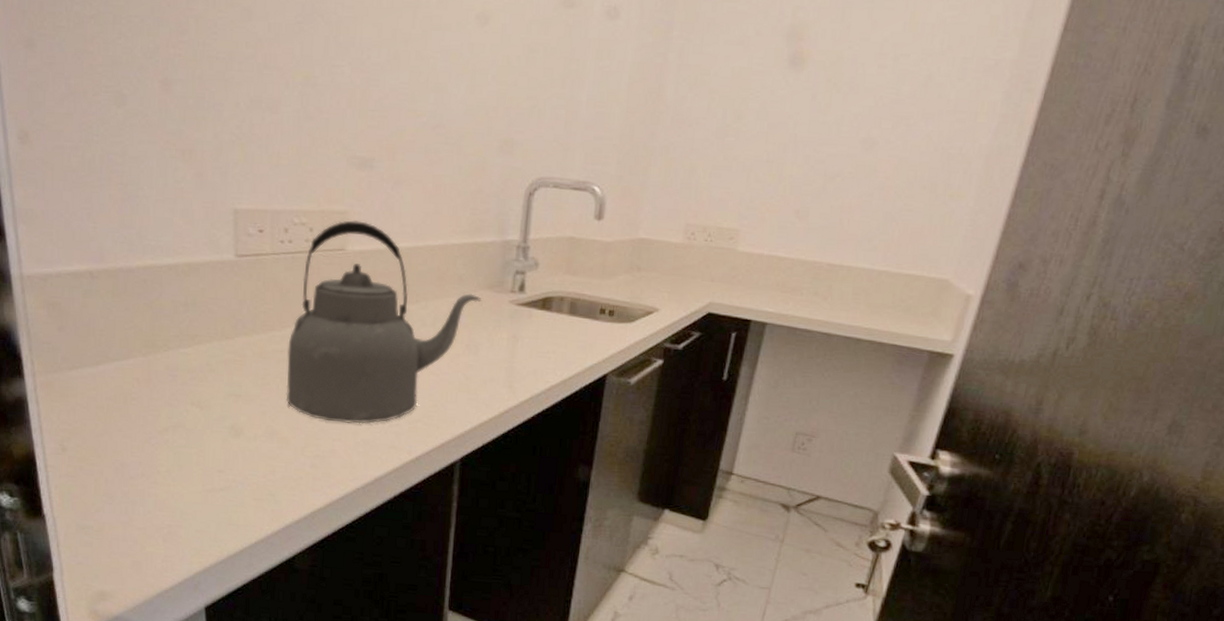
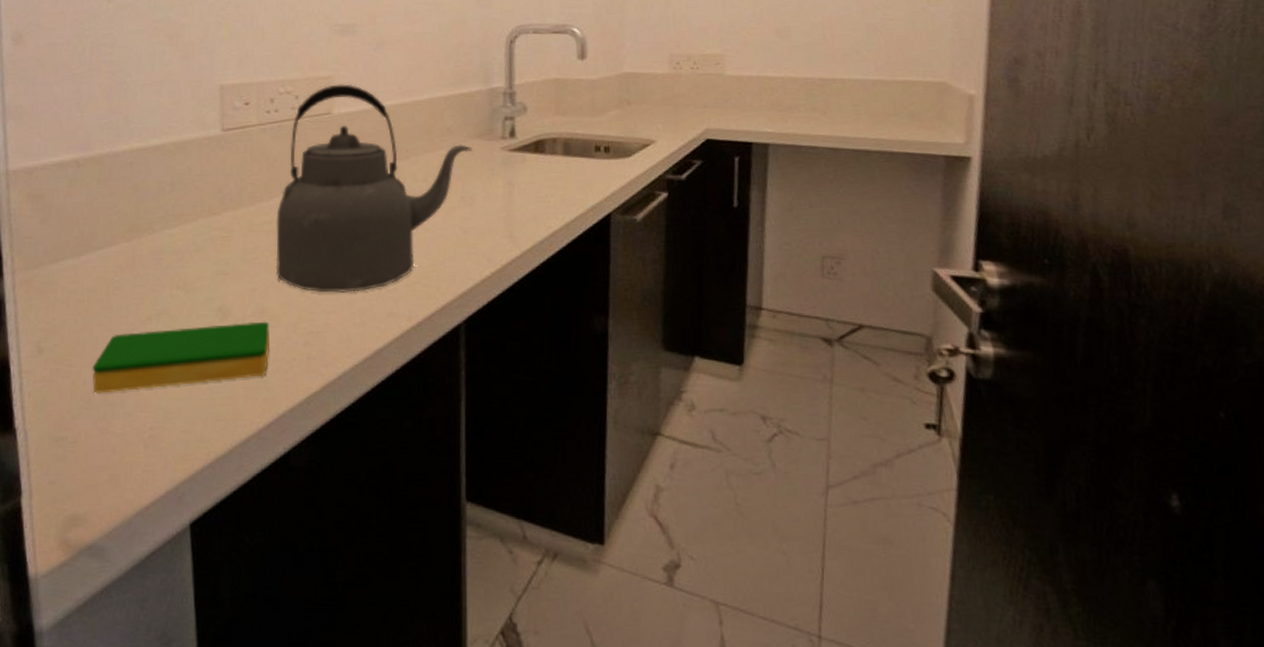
dish sponge: none [113,440,279,493] -> present [92,321,270,394]

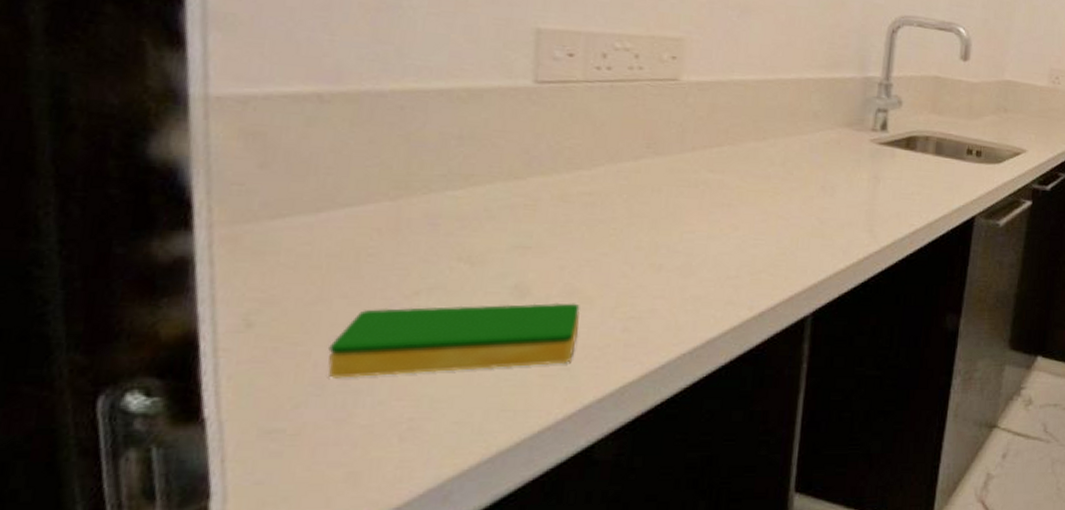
kettle: present [275,84,473,293] -> none [592,48,840,277]

